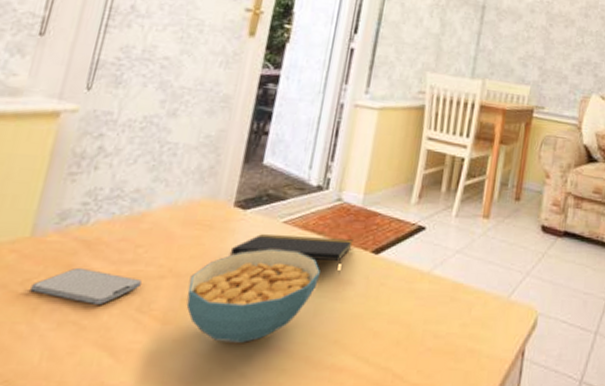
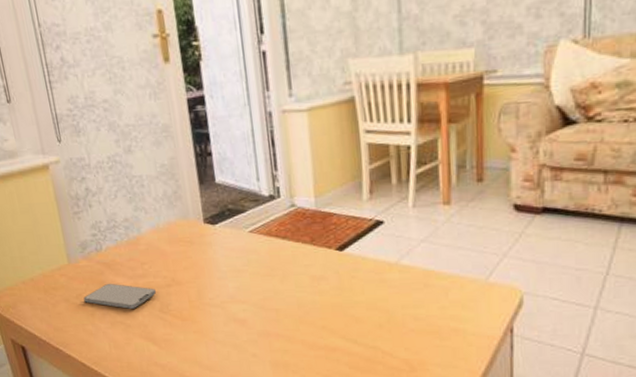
cereal bowl: present [186,249,321,343] -> none [189,255,295,332]
notepad: present [229,234,353,273] -> none [213,240,316,271]

